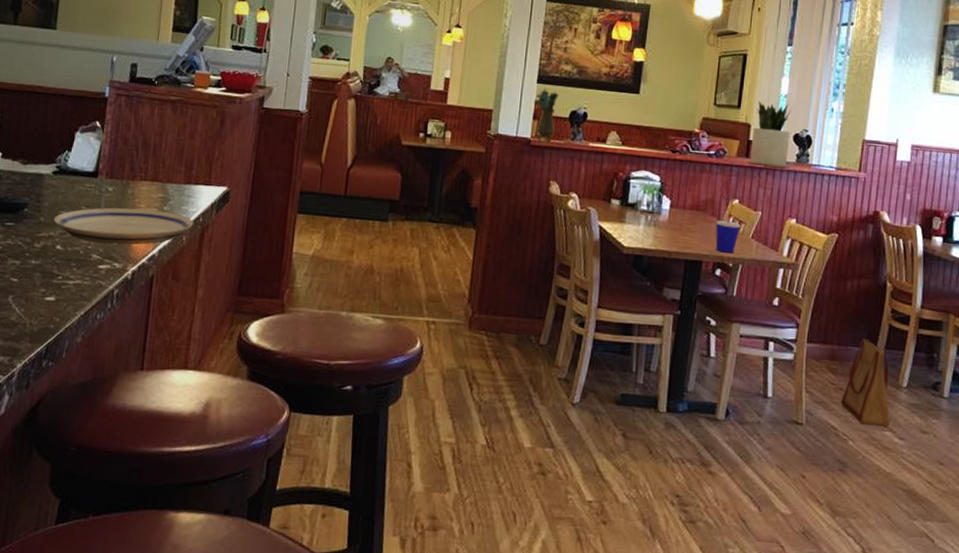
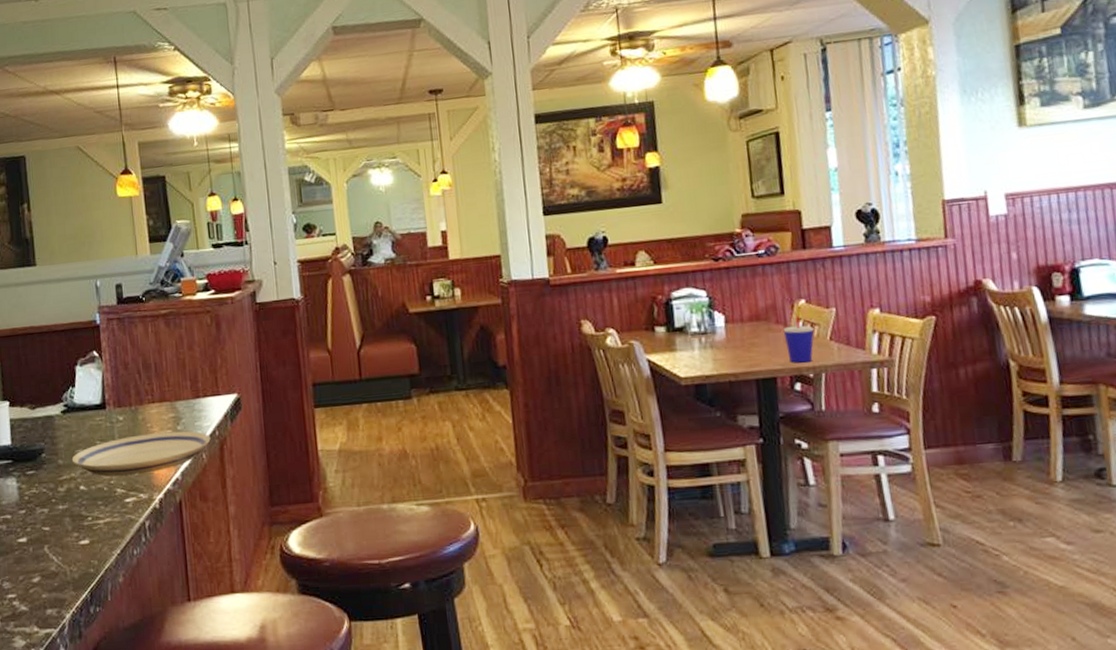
vase: present [536,87,559,142] -> none [546,219,575,279]
planter: present [746,100,792,169] -> none [804,177,860,257]
shopping bag: present [840,338,890,427] -> none [981,431,1051,534]

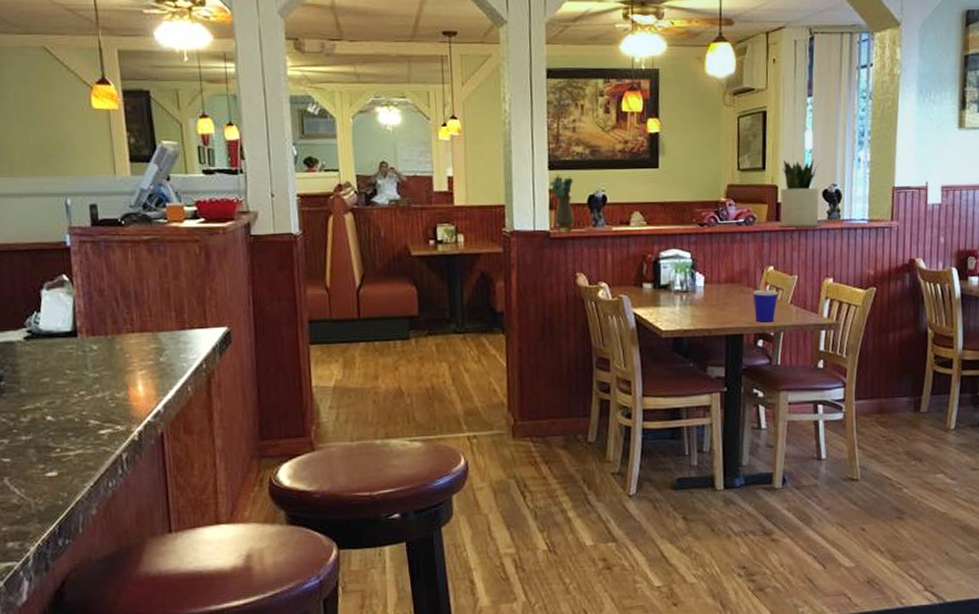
plate: present [71,431,211,477] -> none [36,362,197,407]
vase: none [546,219,575,279] -> present [550,174,575,232]
planter: none [804,177,860,257] -> present [777,158,823,229]

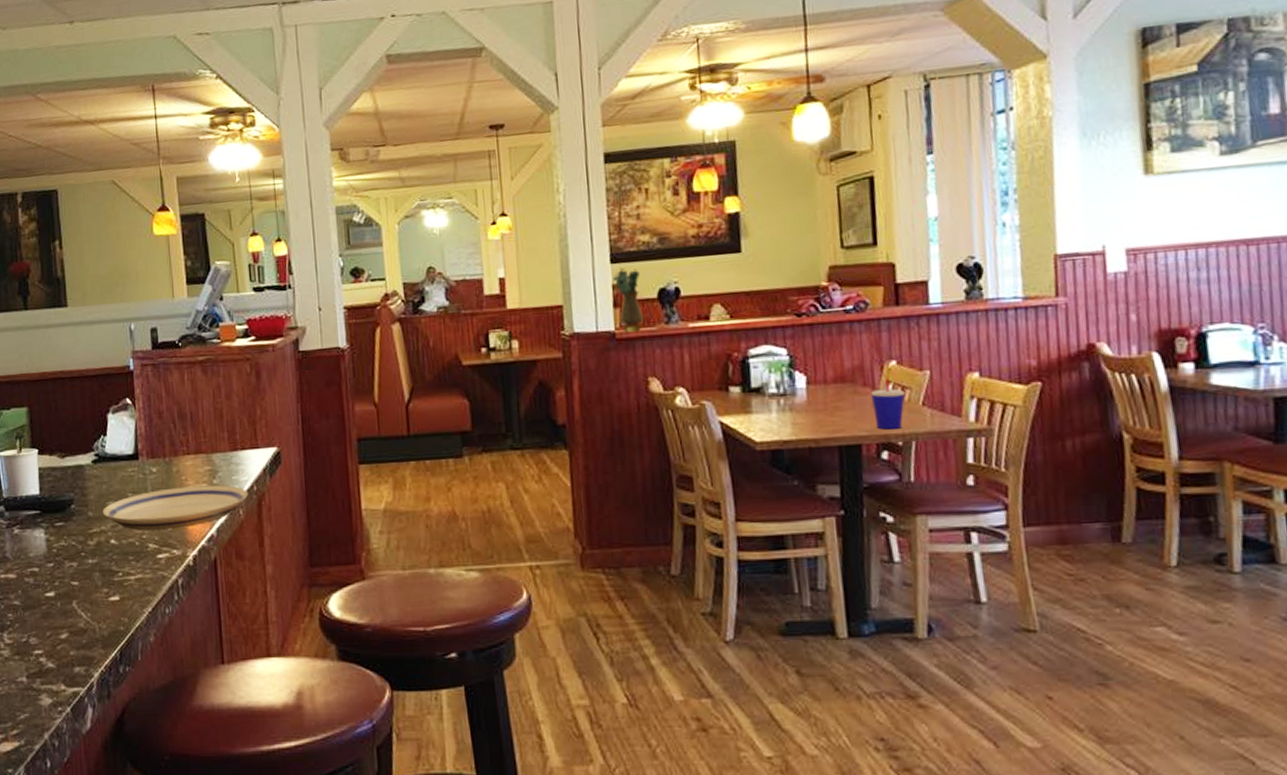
plate: none [36,362,197,407] -> present [102,485,248,531]
planter: present [777,158,823,229] -> none [897,227,959,314]

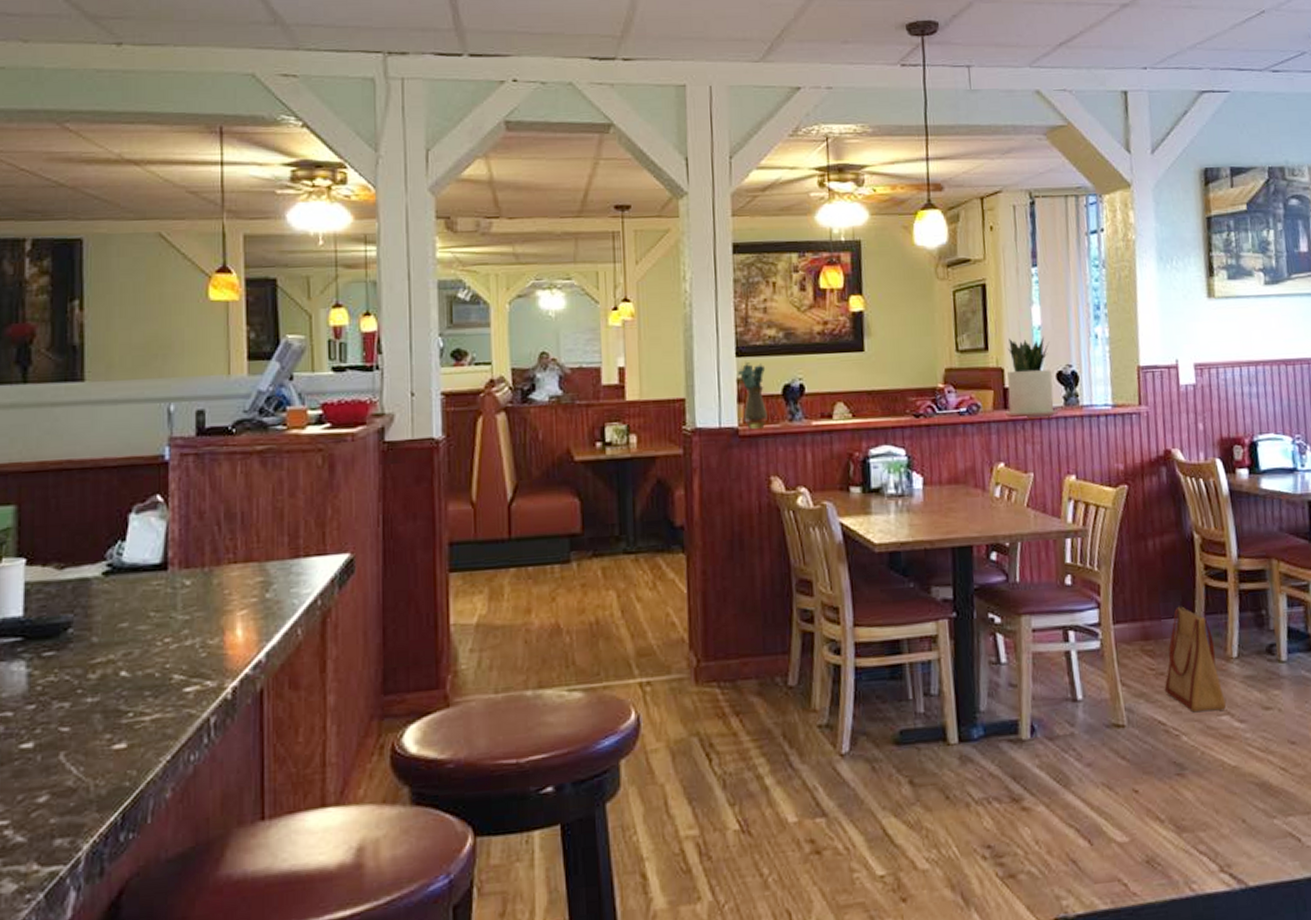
plate: present [102,485,248,531] -> none [111,599,310,659]
beverage cup: present [870,378,905,431] -> none [981,480,1012,532]
planter: none [897,227,959,314] -> present [1005,336,1059,418]
shopping bag: none [1084,510,1161,622] -> present [1164,606,1226,713]

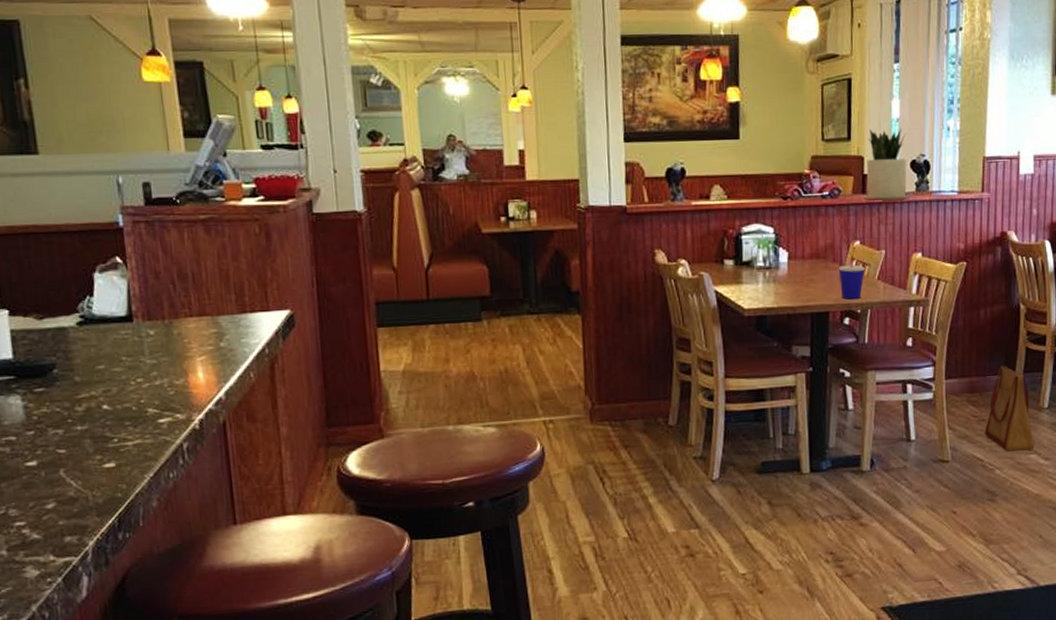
vase: present [738,361,768,429] -> none [626,146,652,208]
beverage cup: none [981,480,1012,532] -> present [838,256,865,300]

